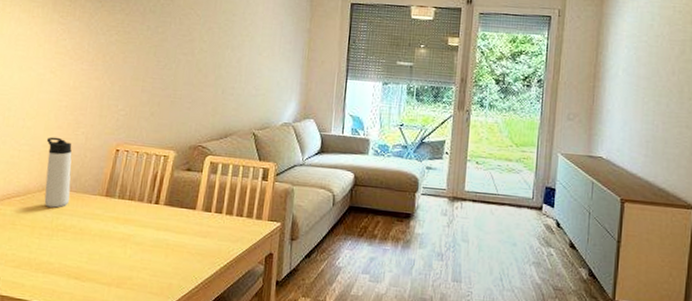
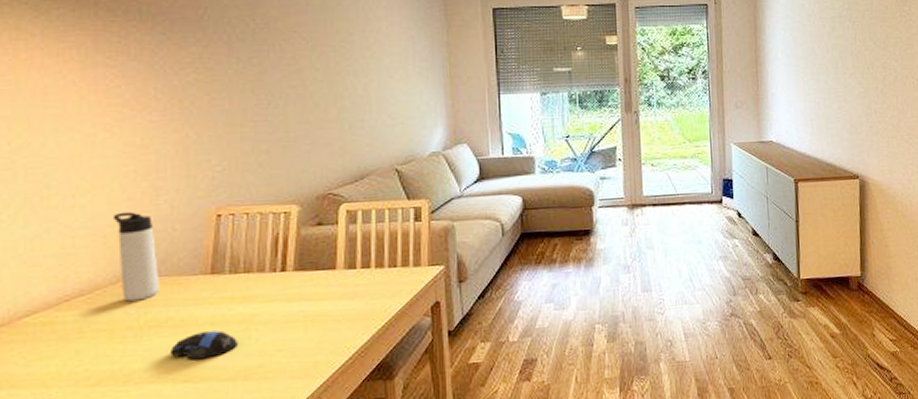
computer mouse: none [69,241,117,264] -> present [170,330,238,360]

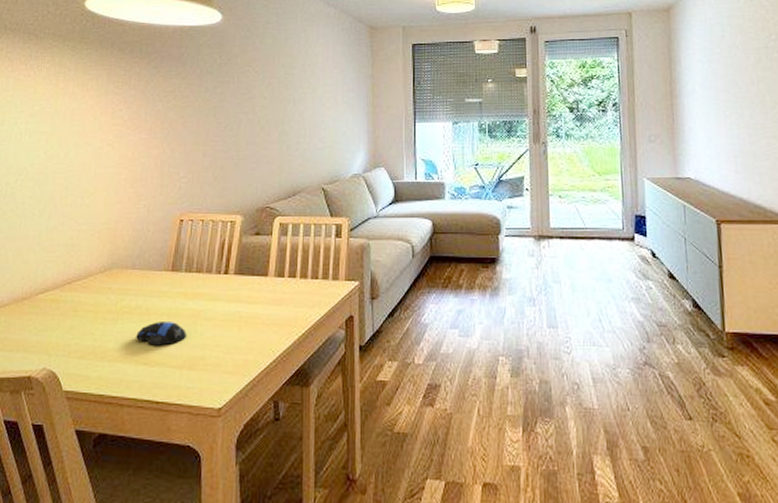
thermos bottle: present [112,211,160,302] -> none [106,213,134,289]

